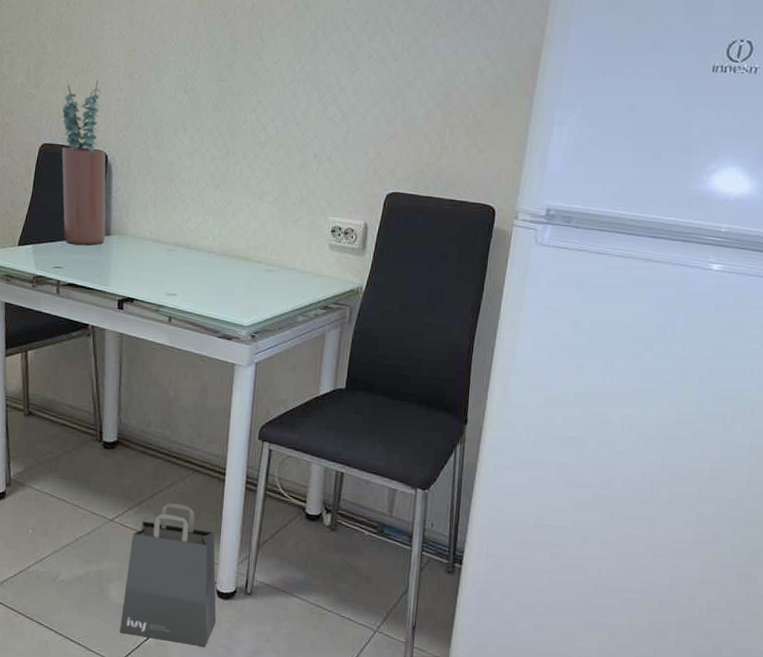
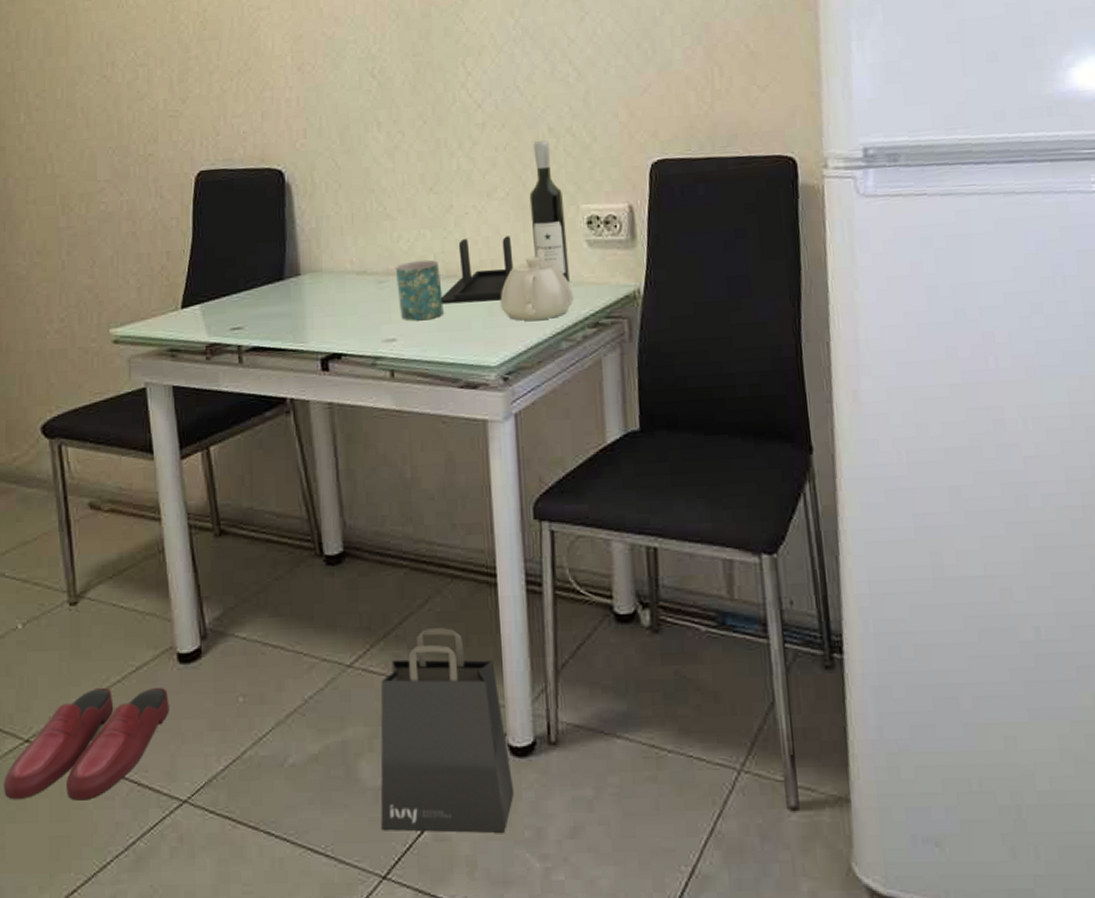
vase: present [61,80,106,245] -> none [220,81,294,295]
mug: none [181,238,216,284] -> present [395,259,444,322]
napkin holder: none [214,227,273,278] -> present [441,235,514,303]
teapot: none [257,244,313,298] -> present [500,247,574,321]
bottle: none [288,163,317,274] -> present [529,141,571,283]

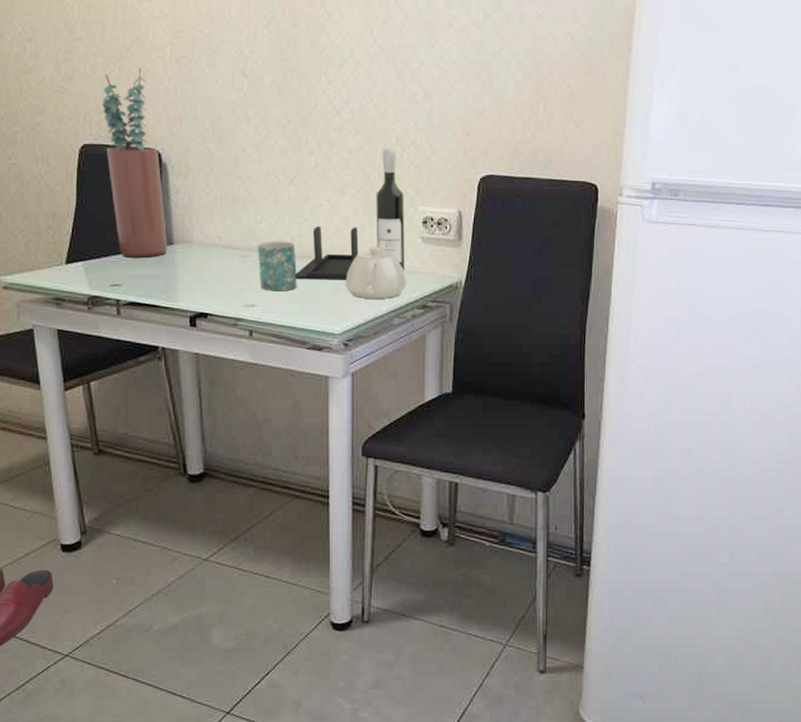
vase: none [220,81,294,295] -> present [103,68,168,258]
shopping bag: present [380,628,515,833] -> none [227,534,333,683]

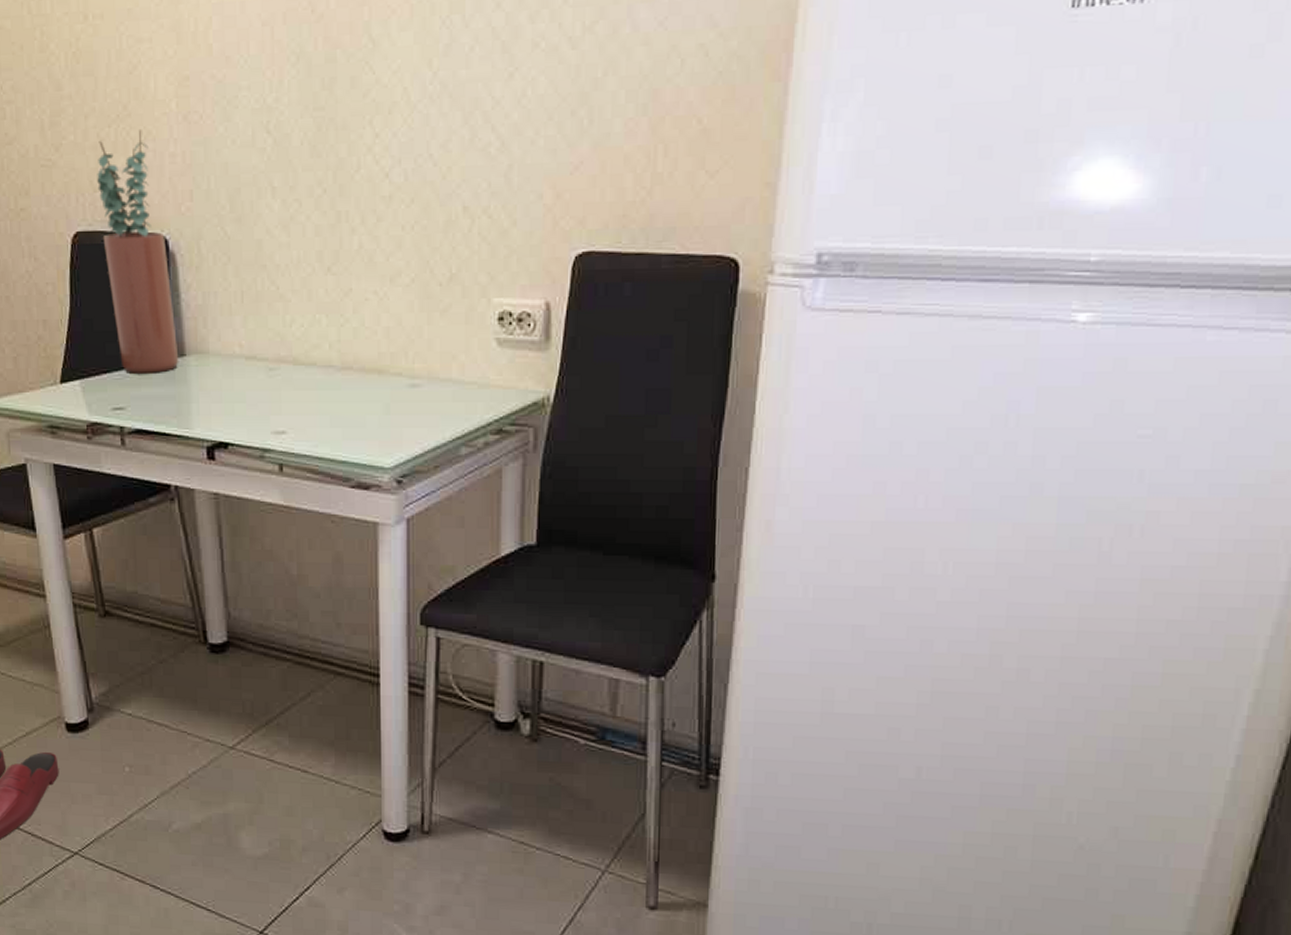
mug: present [257,241,297,292] -> none [287,348,337,414]
napkin holder: present [296,225,359,280] -> none [335,327,415,398]
teapot: present [345,239,407,299] -> none [398,343,477,422]
bottle: present [376,149,406,271] -> none [436,221,476,385]

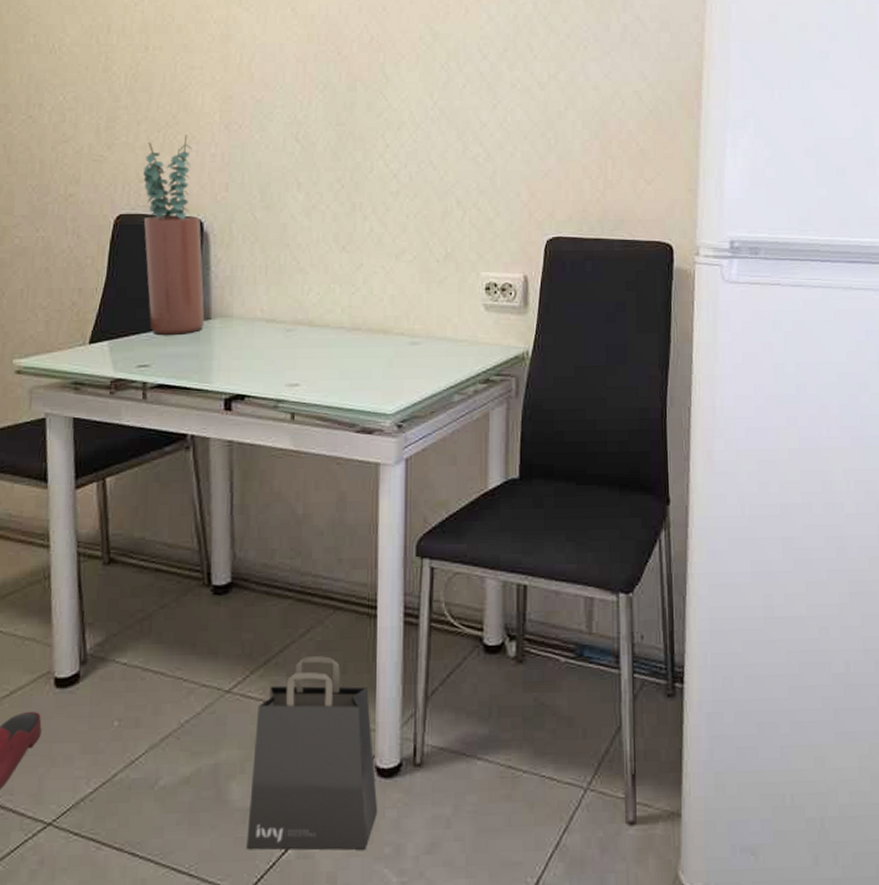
shopping bag: none [259,720,386,905] -> present [247,656,378,850]

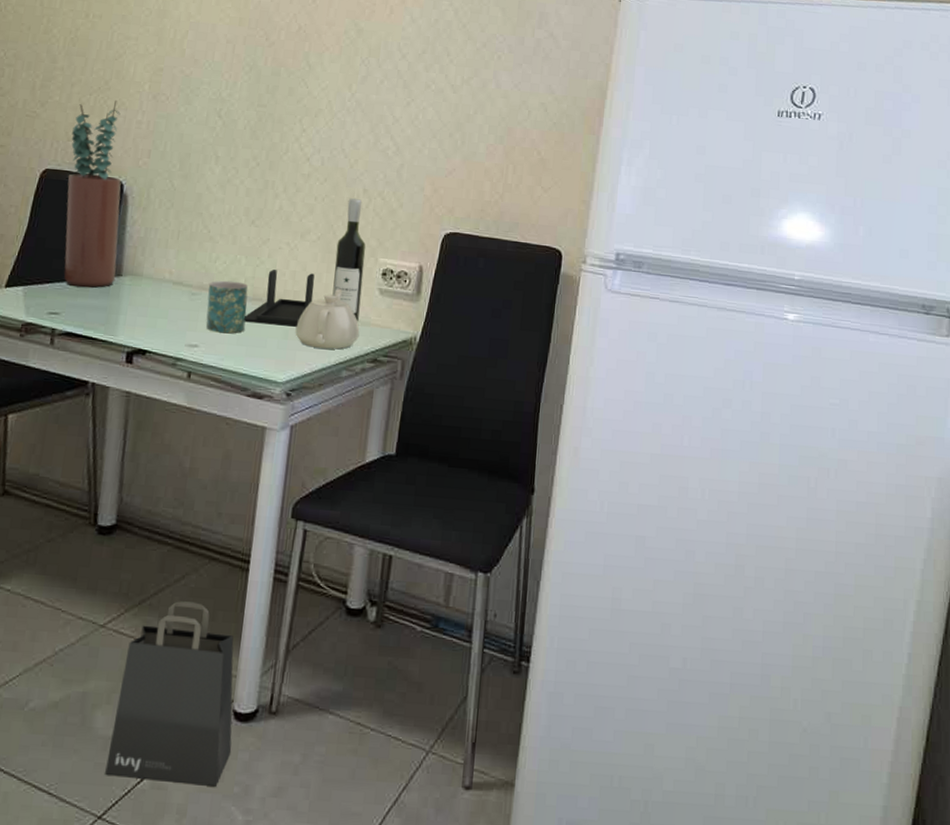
mug: none [303,312,347,369] -> present [205,280,249,334]
napkin holder: none [345,295,415,354] -> present [244,268,315,327]
teapot: none [400,308,468,374] -> present [295,288,360,350]
bottle: none [434,212,467,342] -> present [332,198,366,322]

